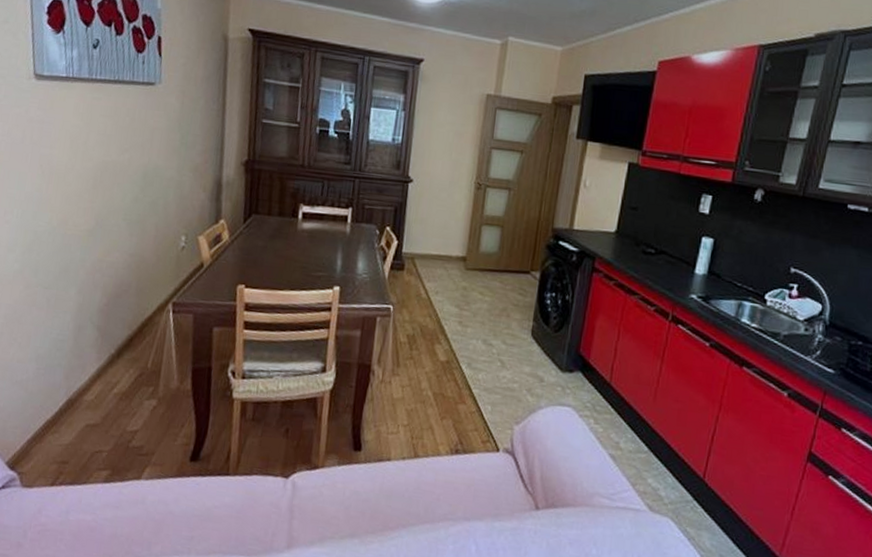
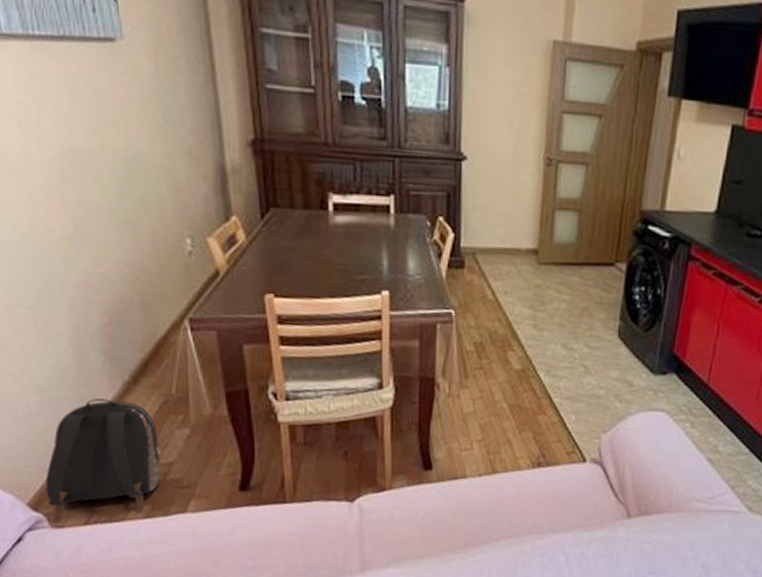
backpack: none [24,368,129,483] -> present [45,398,162,523]

